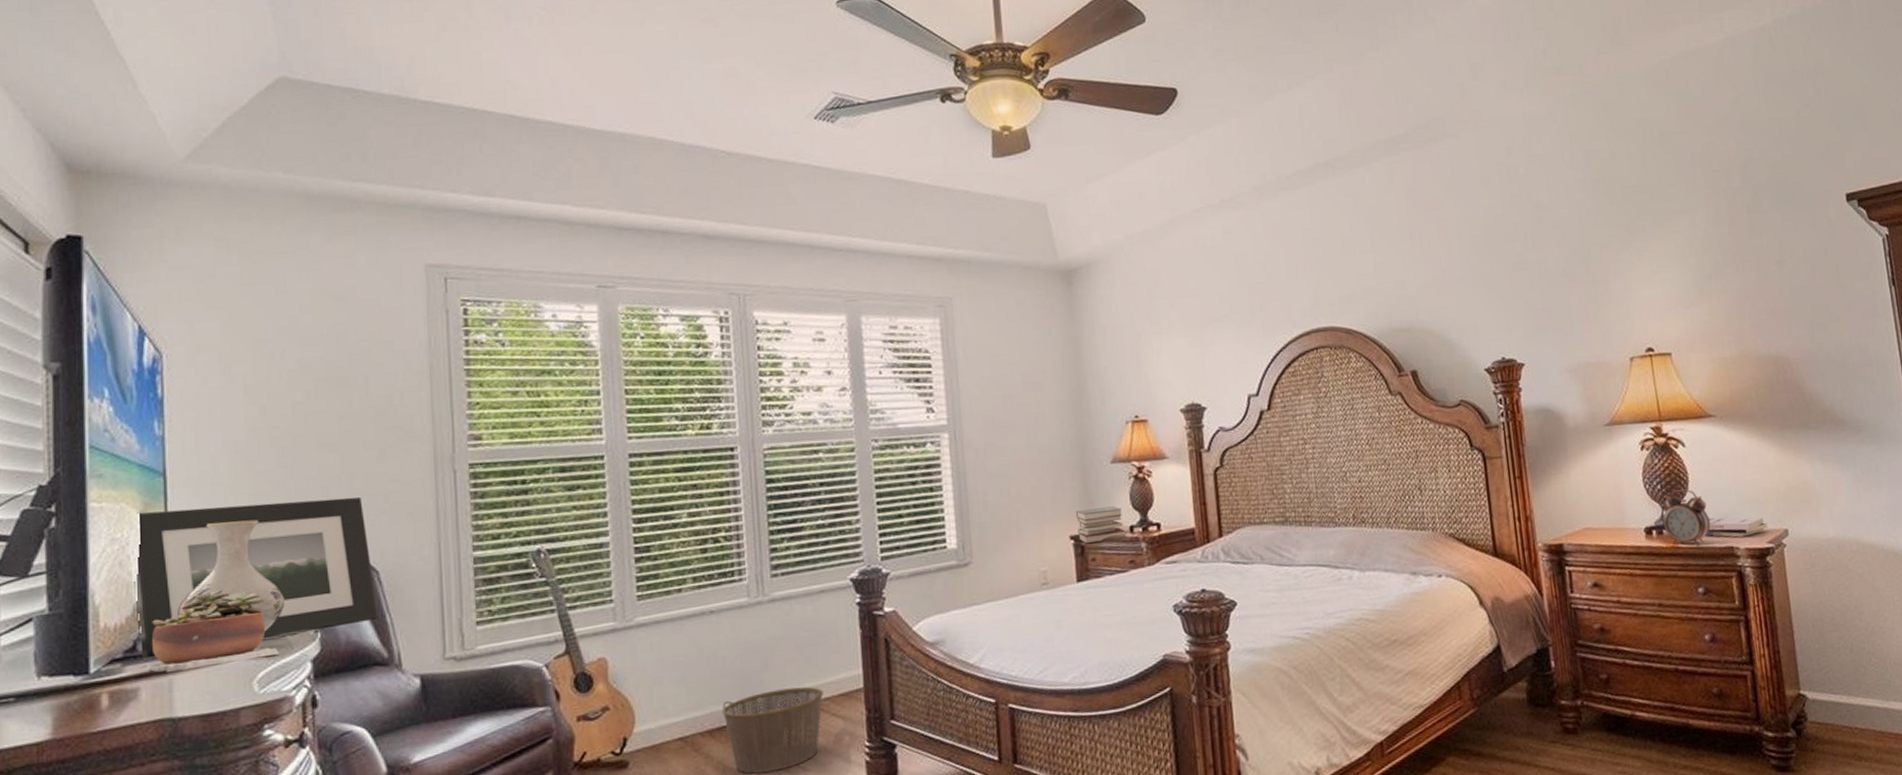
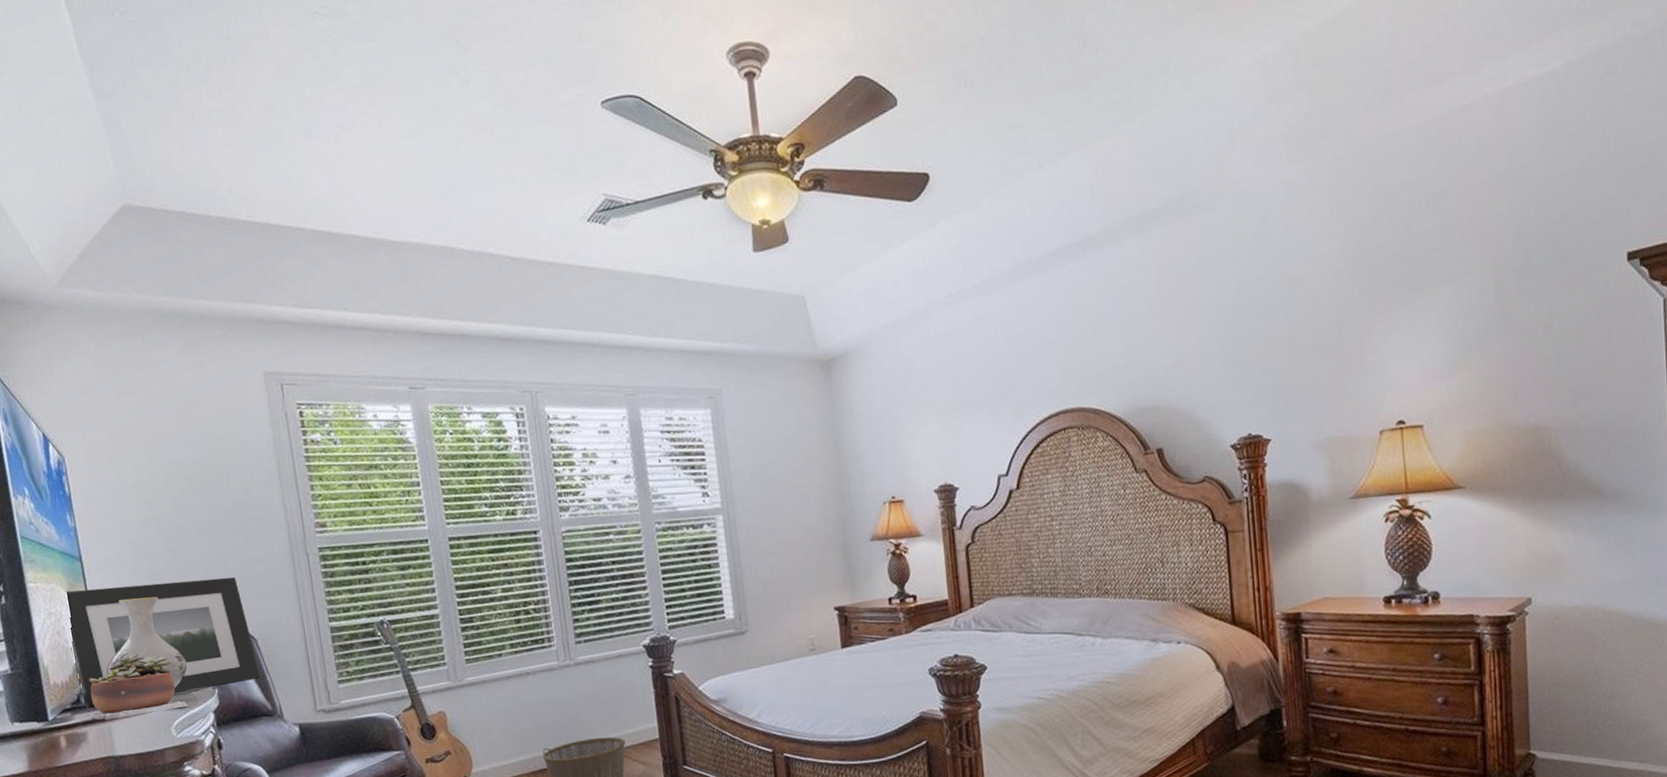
books: present [1076,506,1127,544] -> none [839,580,886,615]
alarm clock: present [1662,489,1711,547] -> none [1402,559,1452,615]
books: present [1706,517,1768,538] -> none [1447,586,1510,606]

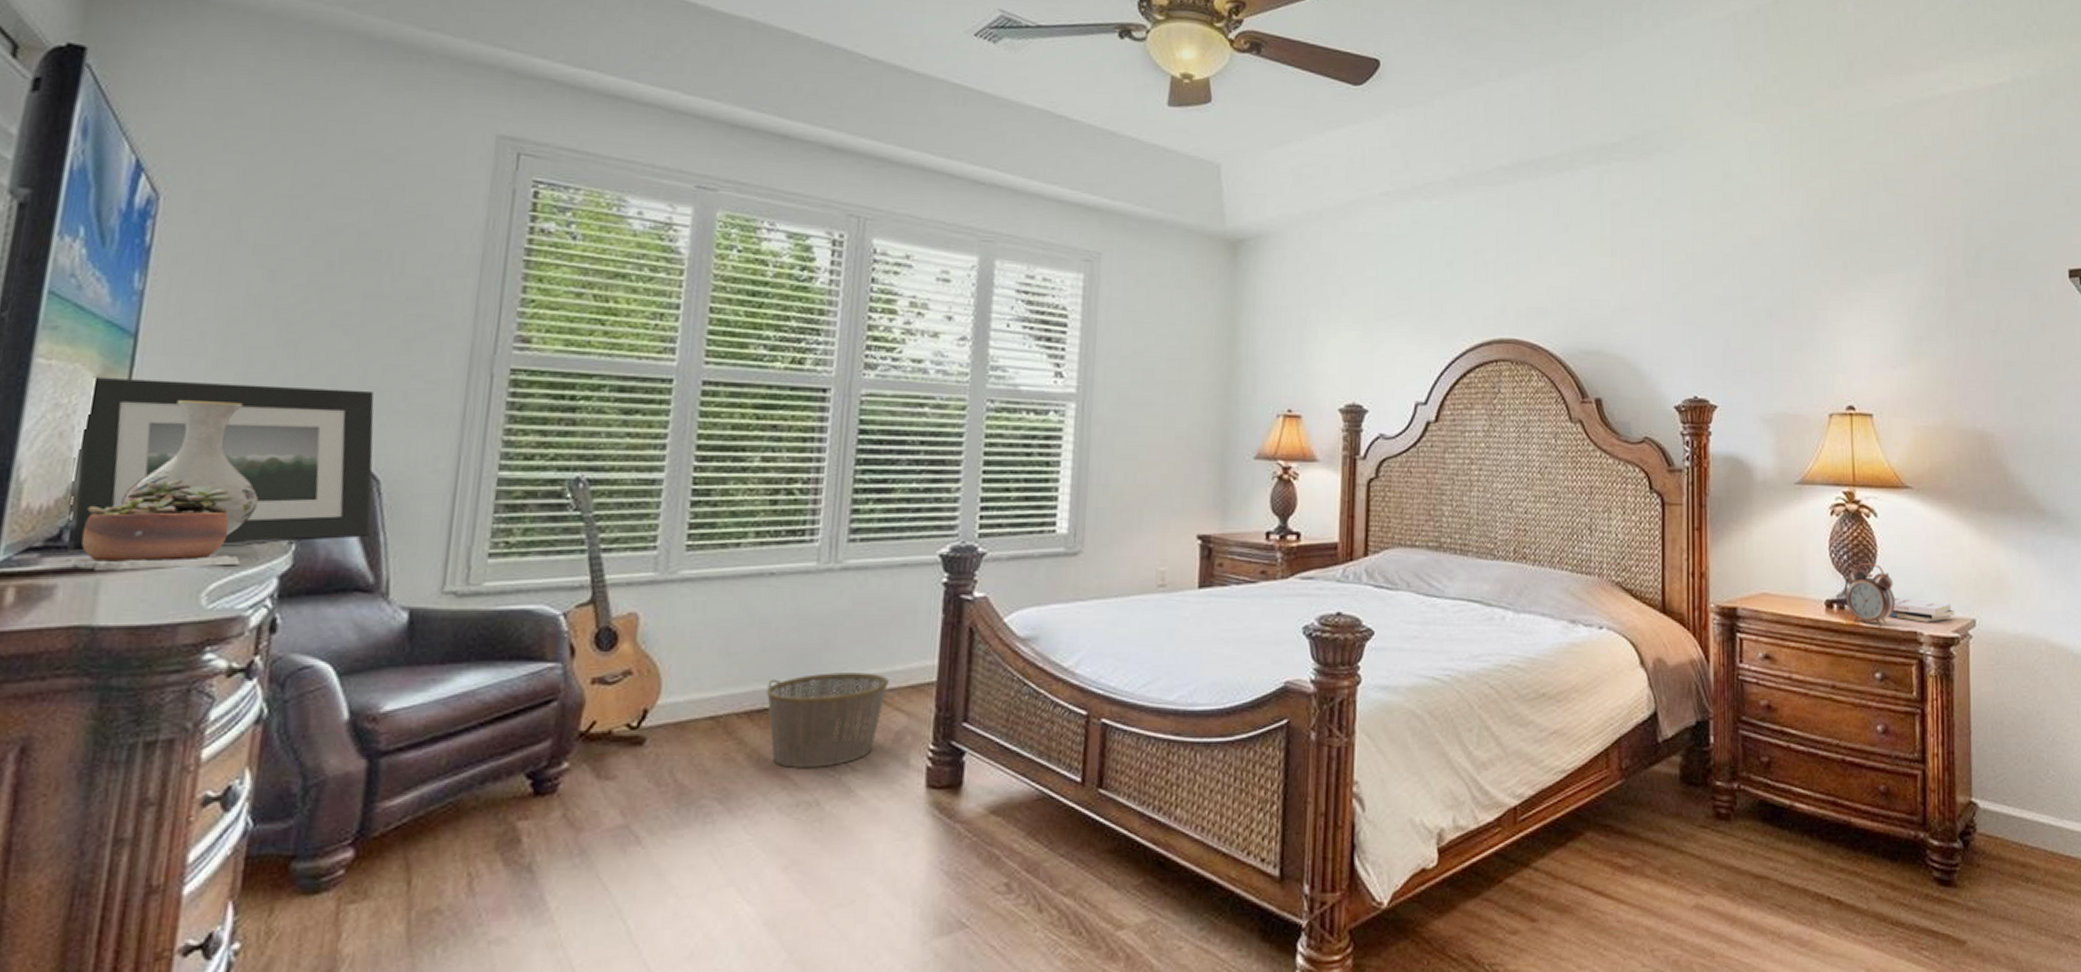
alarm clock: none [1402,559,1452,615] -> present [1845,562,1896,627]
books: none [1447,586,1510,606] -> present [1890,598,1955,622]

